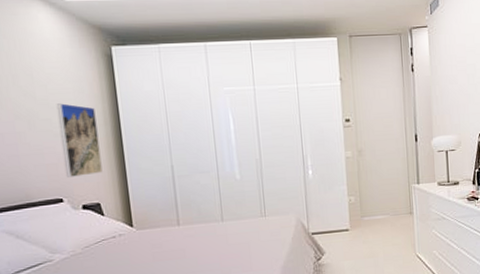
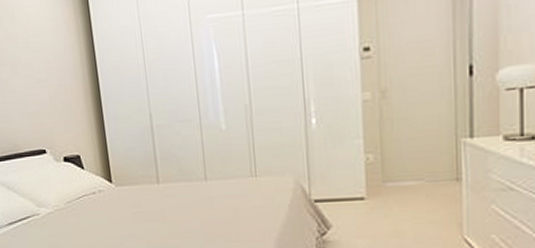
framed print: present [56,103,103,177] -> none [36,45,81,127]

